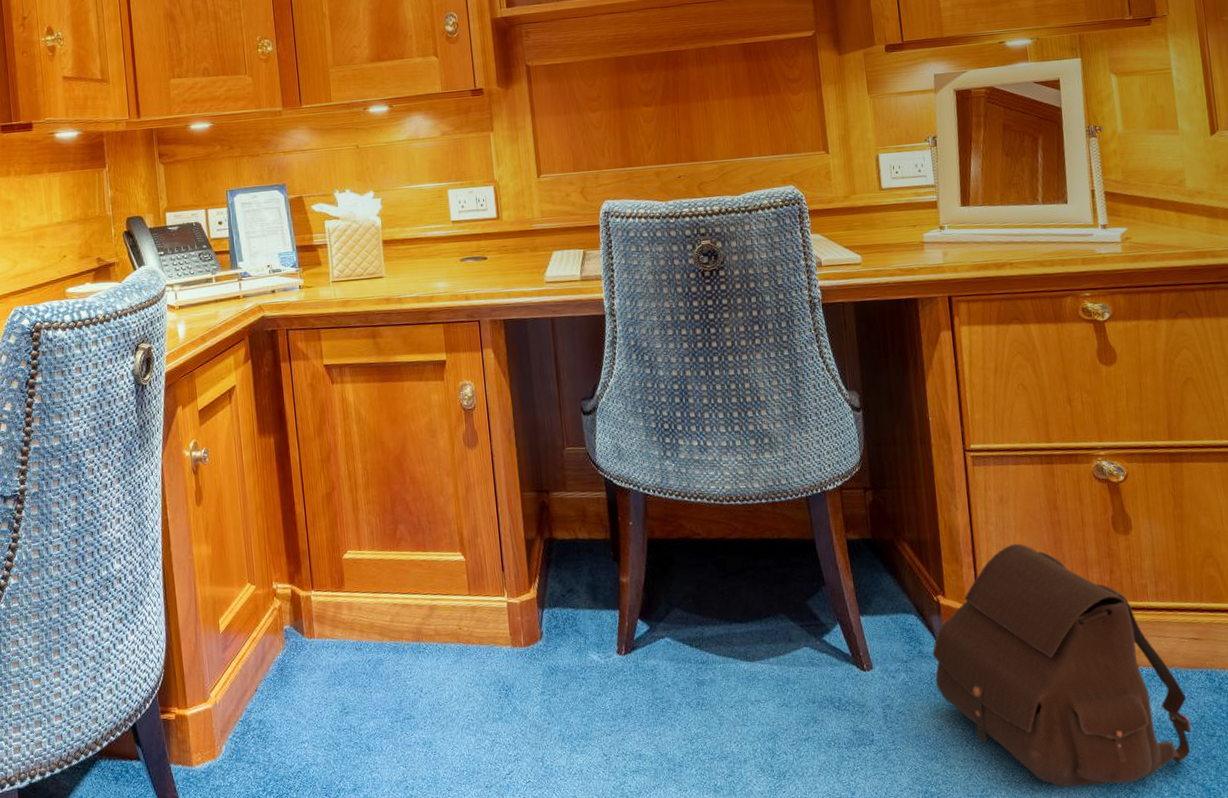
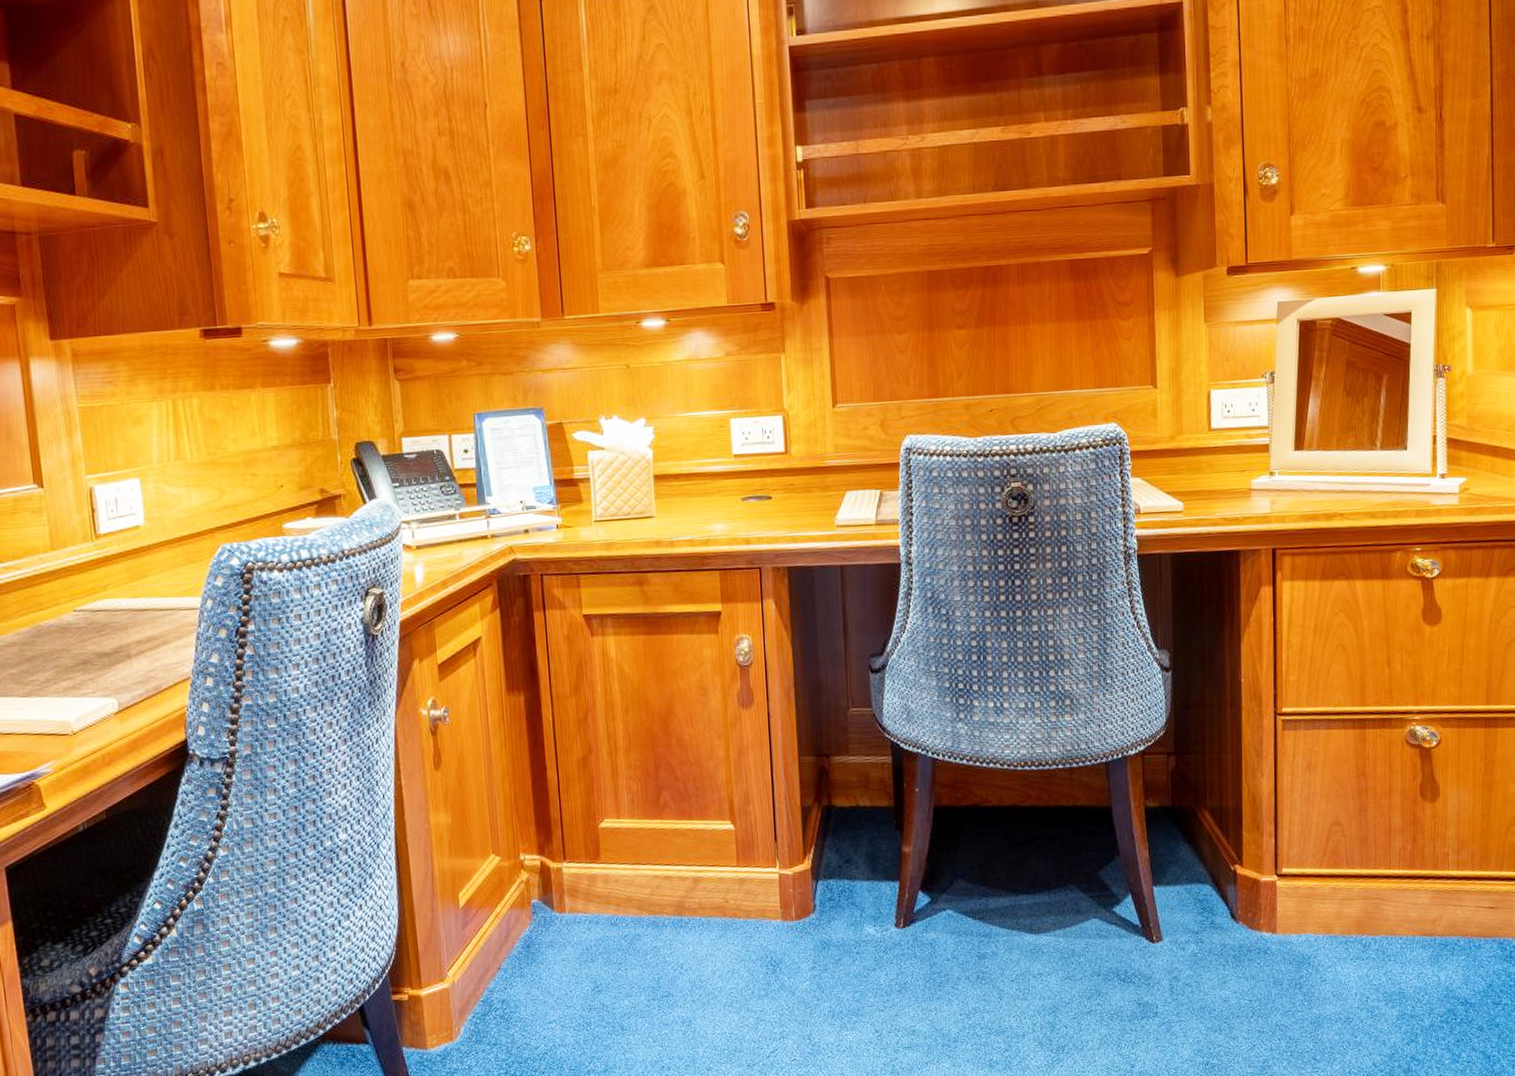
satchel: present [932,543,1192,788] -> none [1225,811,1478,1057]

